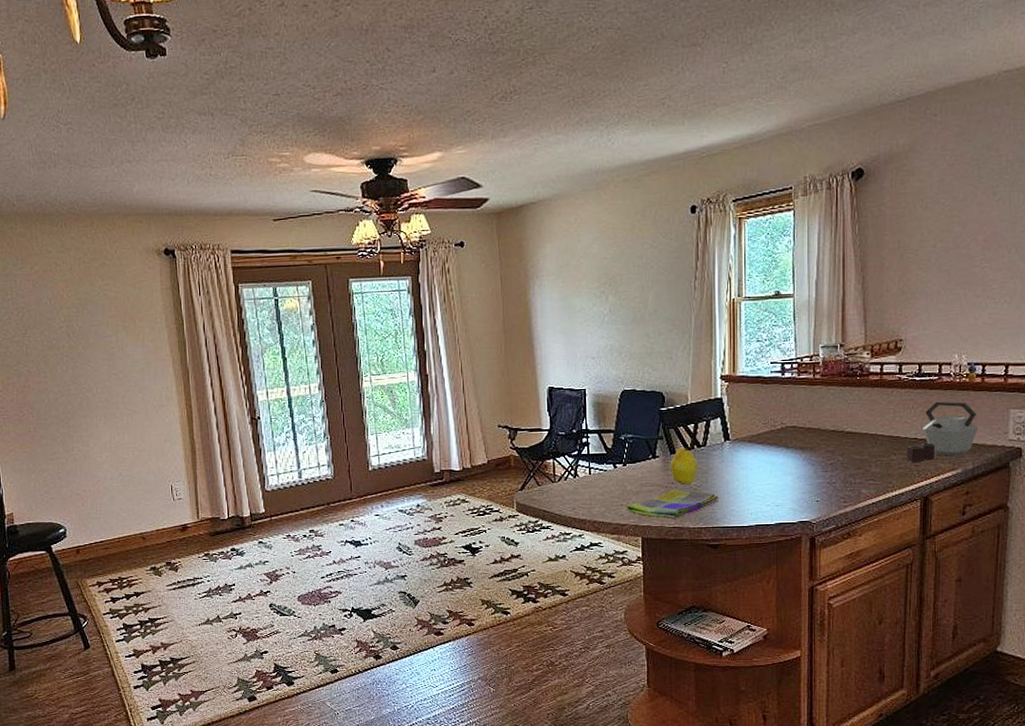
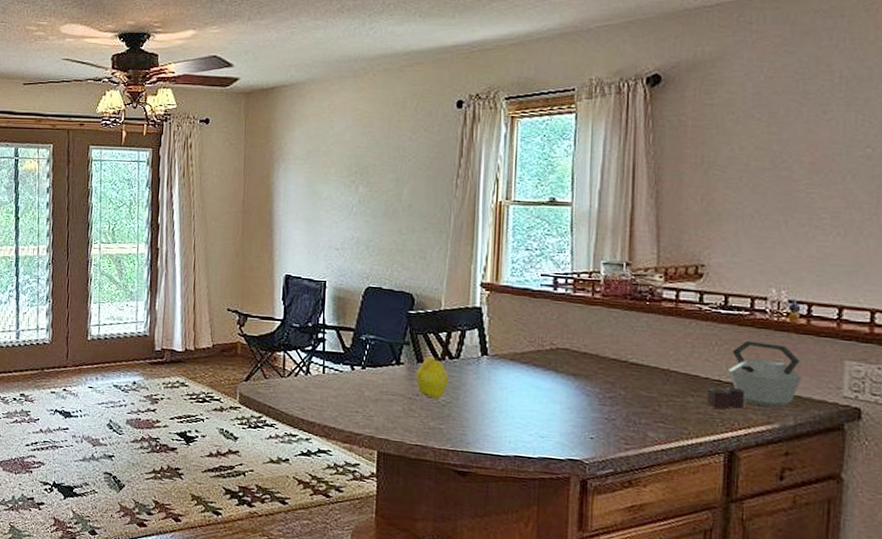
dish towel: present [626,489,719,519] -> none [362,402,472,436]

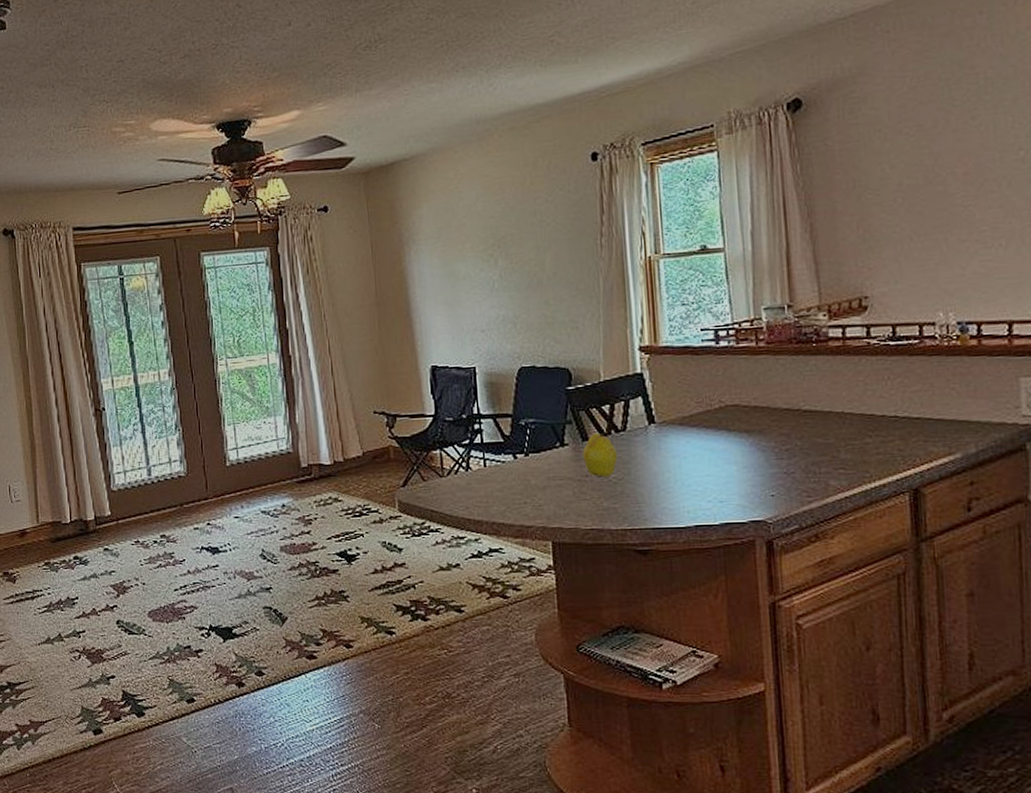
kettle: present [706,340,803,409] -> none [884,369,980,446]

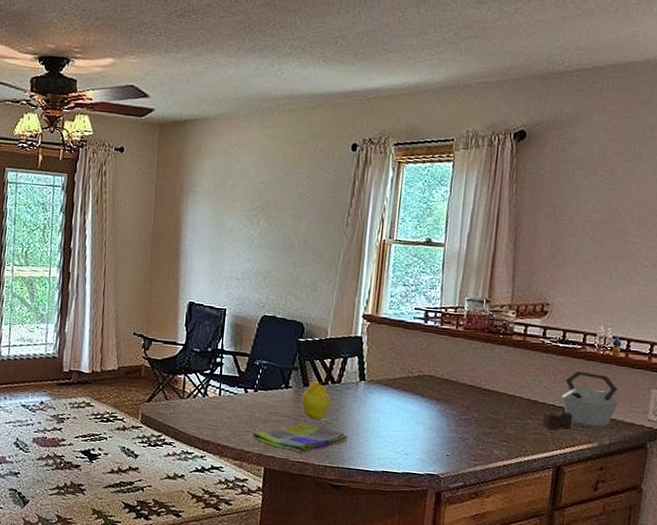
dish towel: none [531,483,646,519] -> present [252,423,348,453]
kettle: none [884,369,980,446] -> present [542,370,619,430]

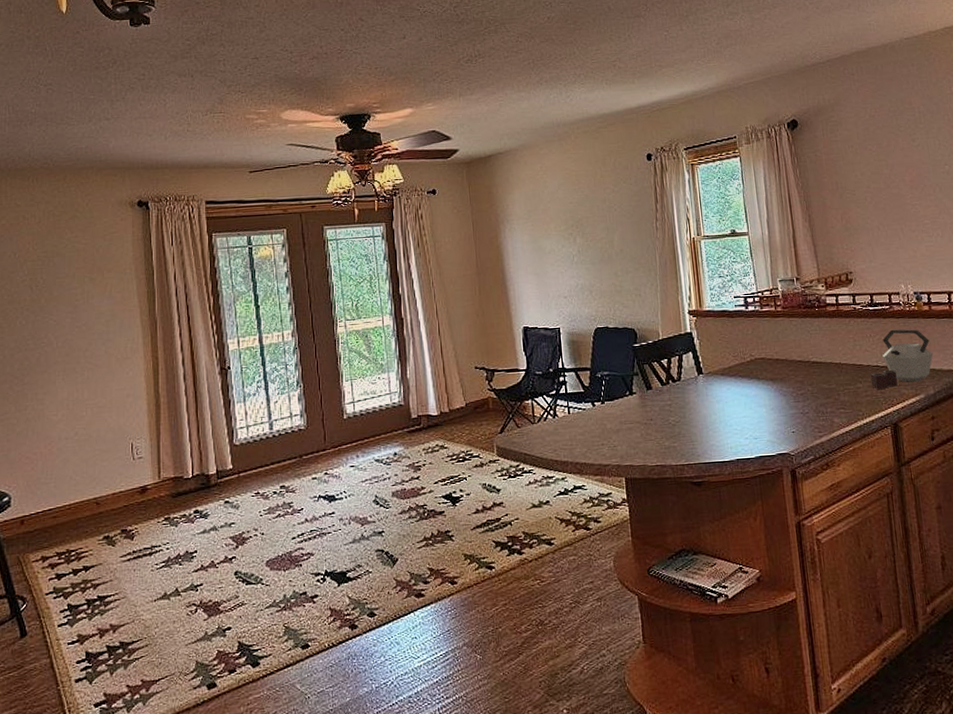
dish towel: present [252,423,348,453] -> none [607,426,699,457]
fruit: present [301,381,331,420] -> none [647,382,675,420]

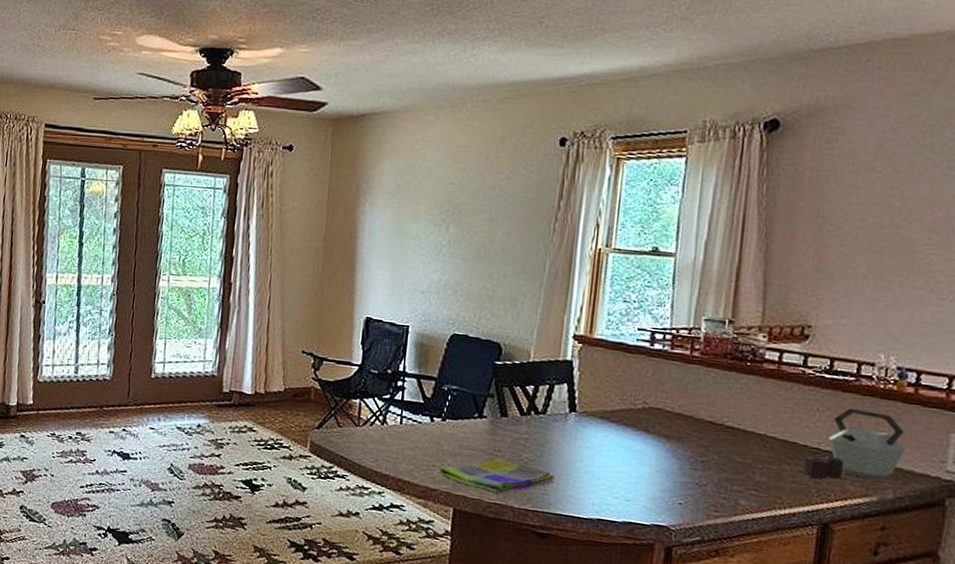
dish towel: none [607,426,699,457] -> present [439,458,555,494]

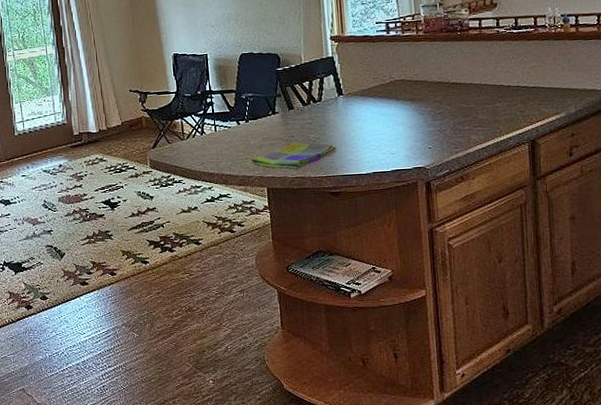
kettle: present [803,407,906,480] -> none [510,50,578,109]

